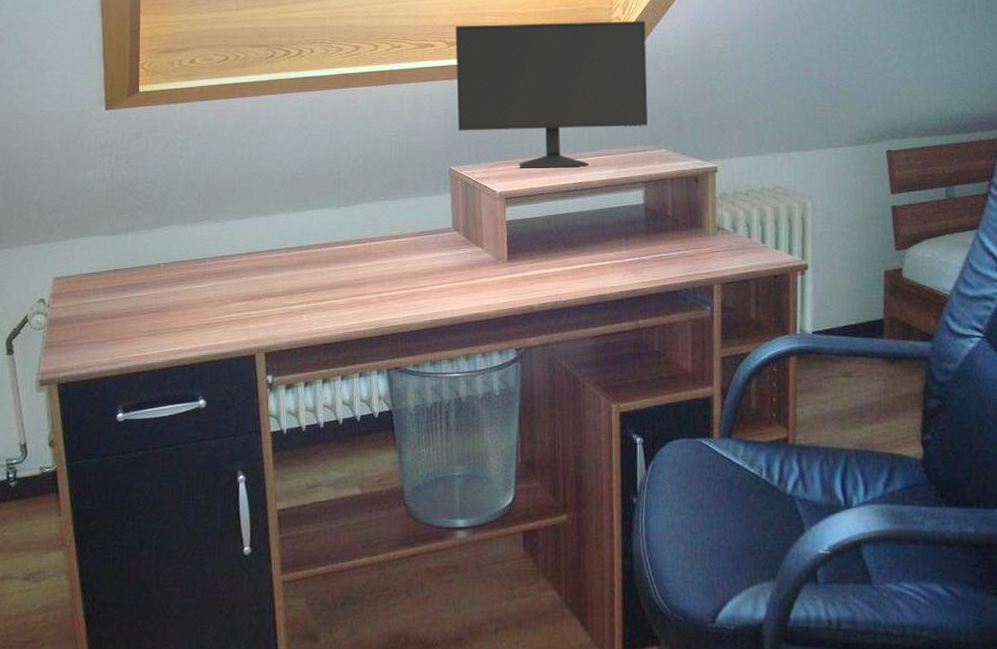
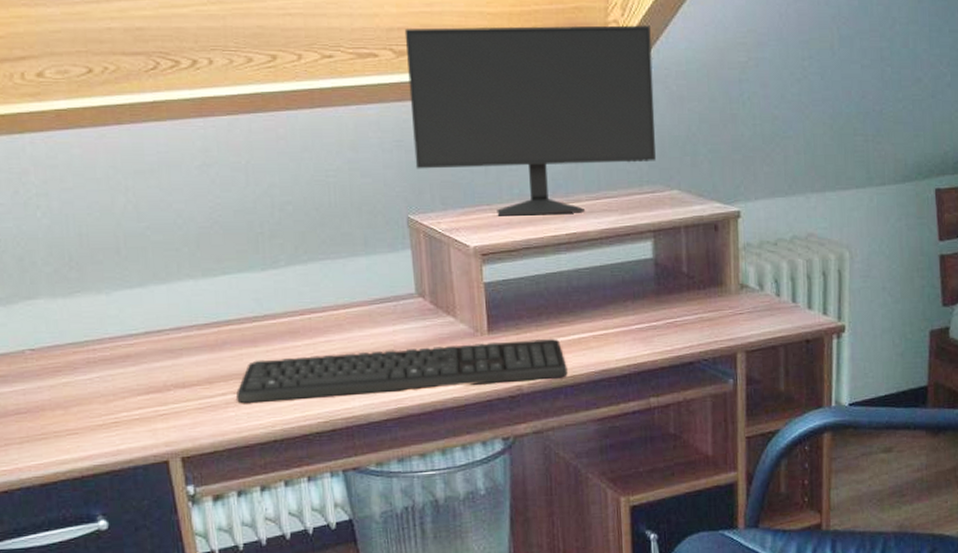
computer keyboard: none [310,267,571,311] -> present [236,338,568,403]

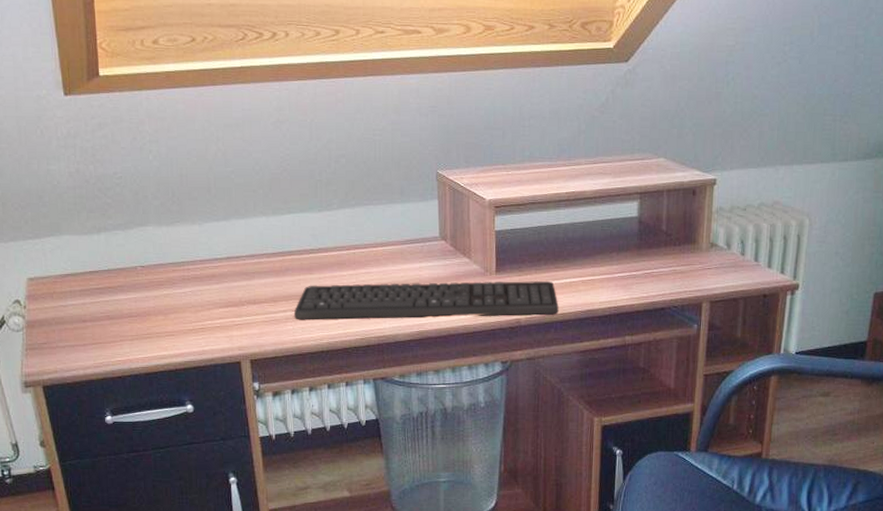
computer monitor: present [404,25,656,216] -> none [444,9,652,175]

